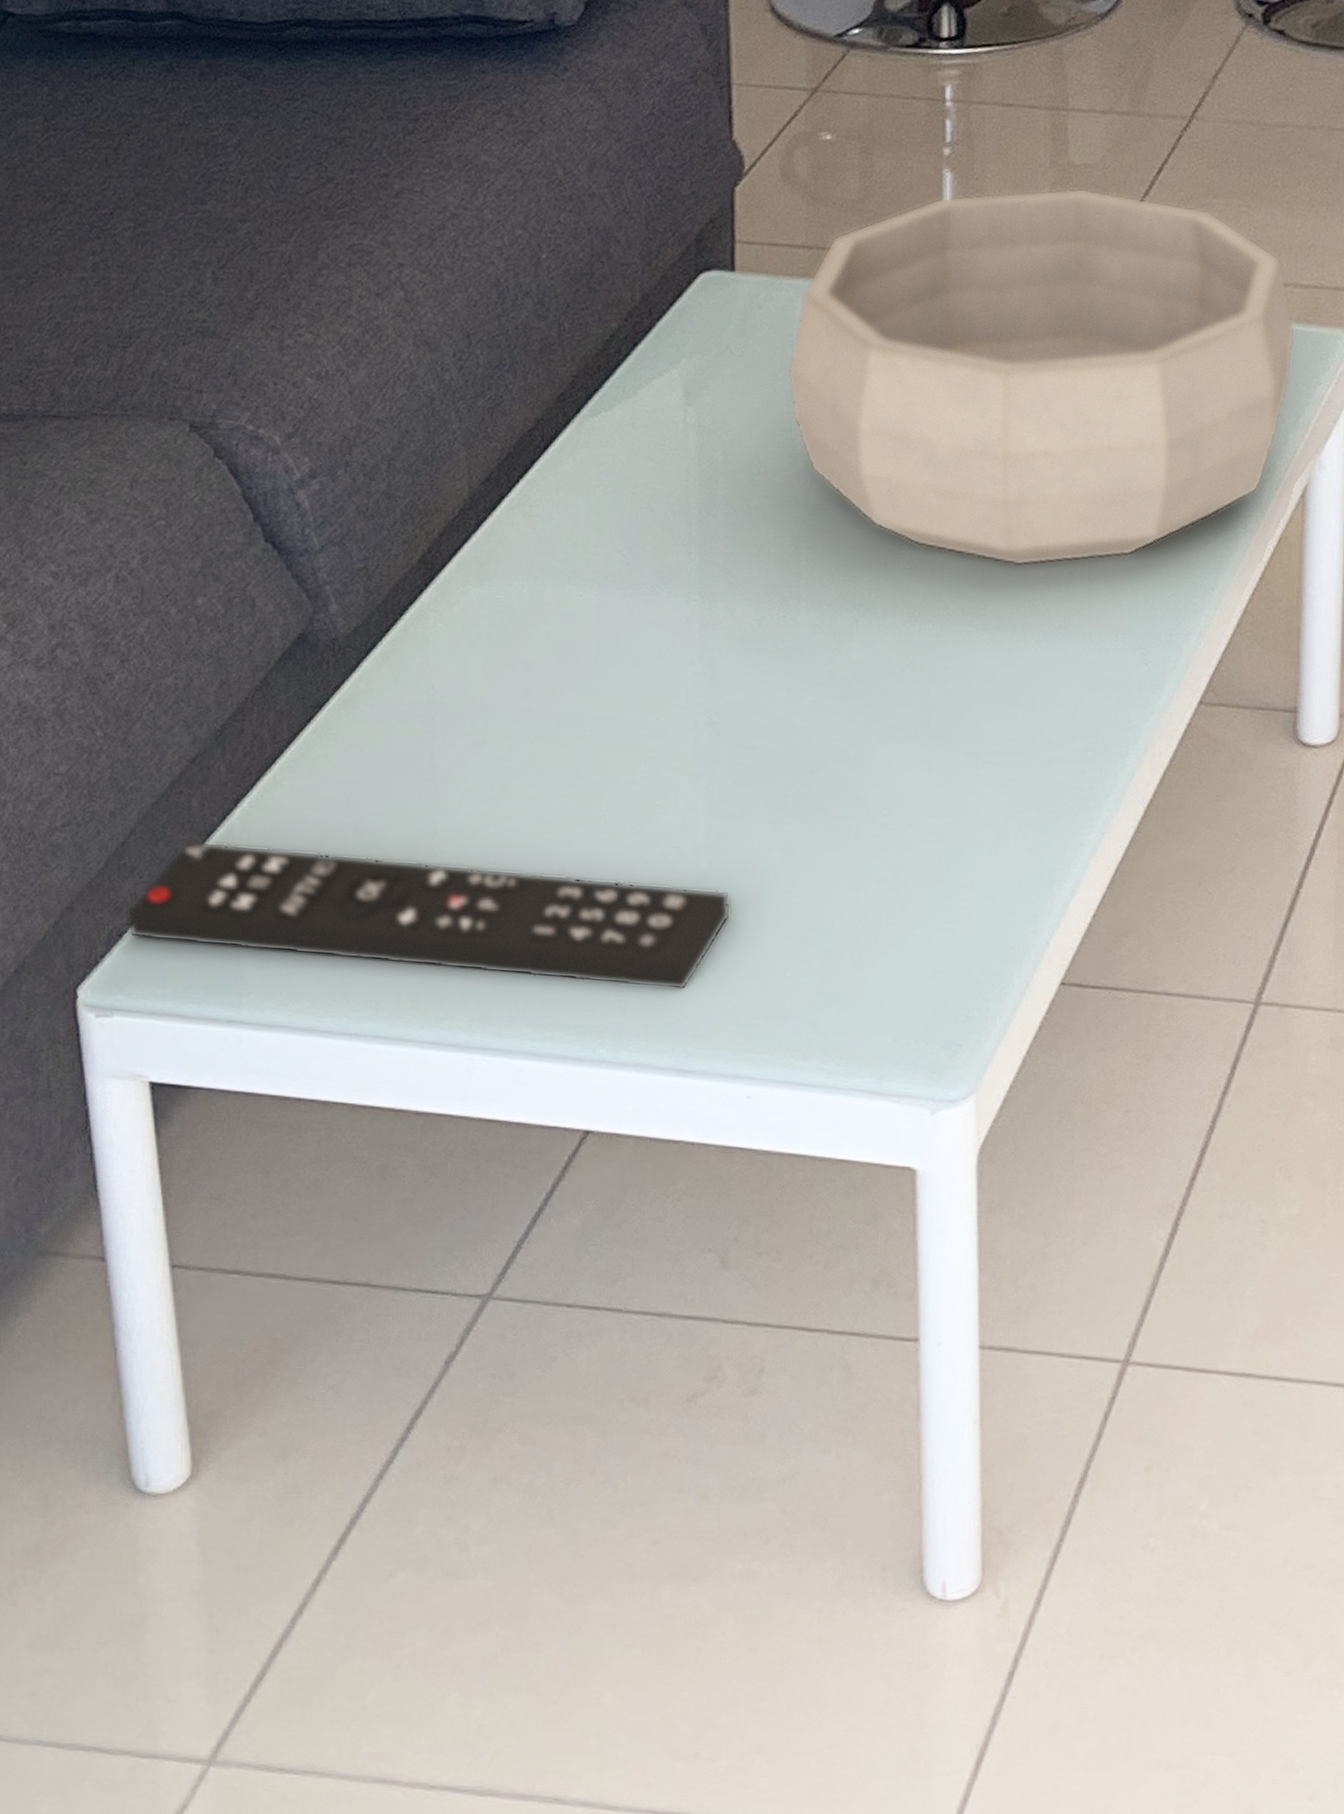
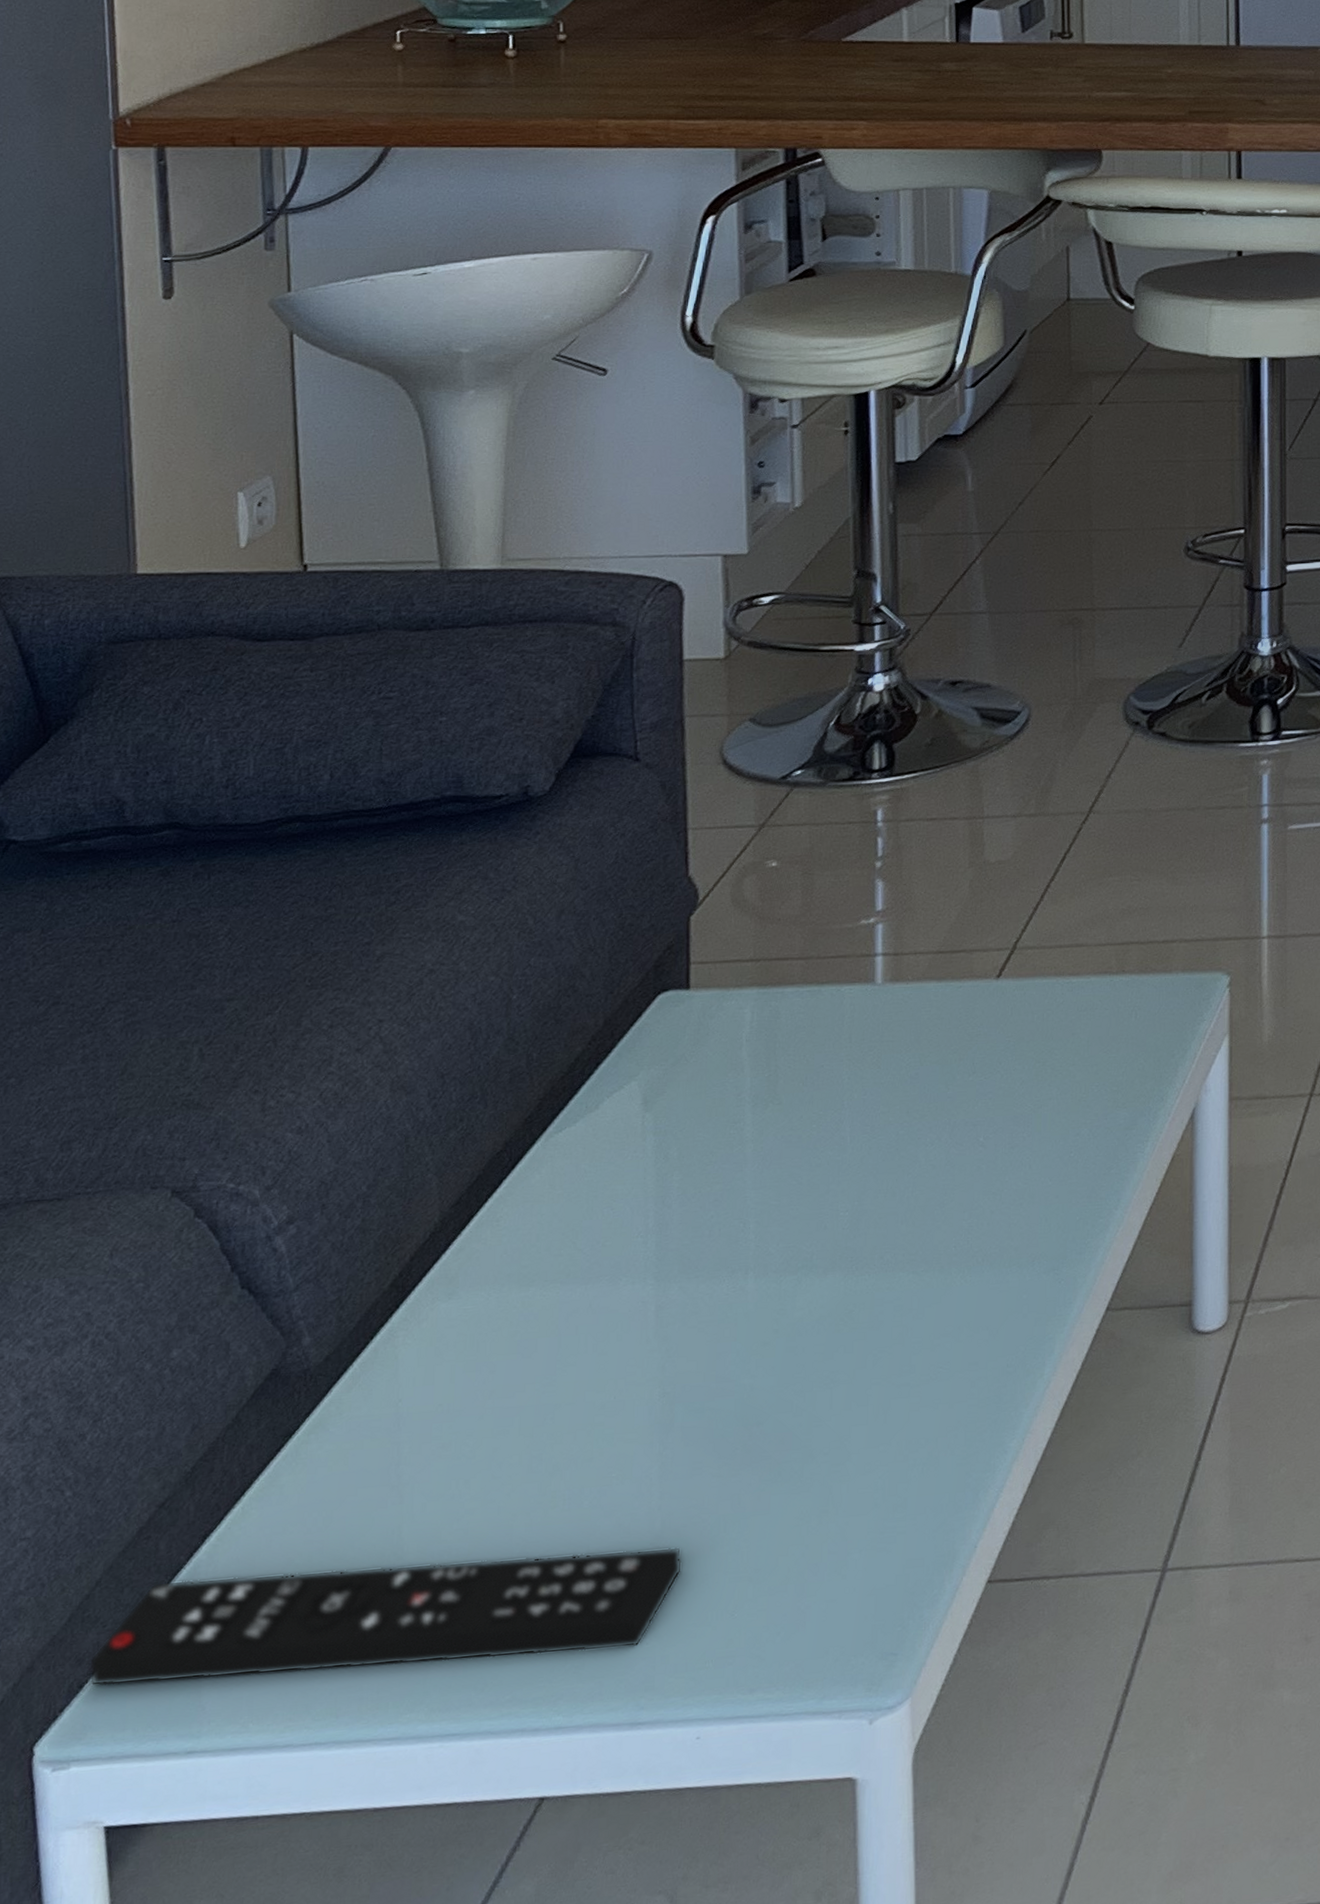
decorative bowl: present [788,187,1296,567] -> none [737,881,1182,1213]

